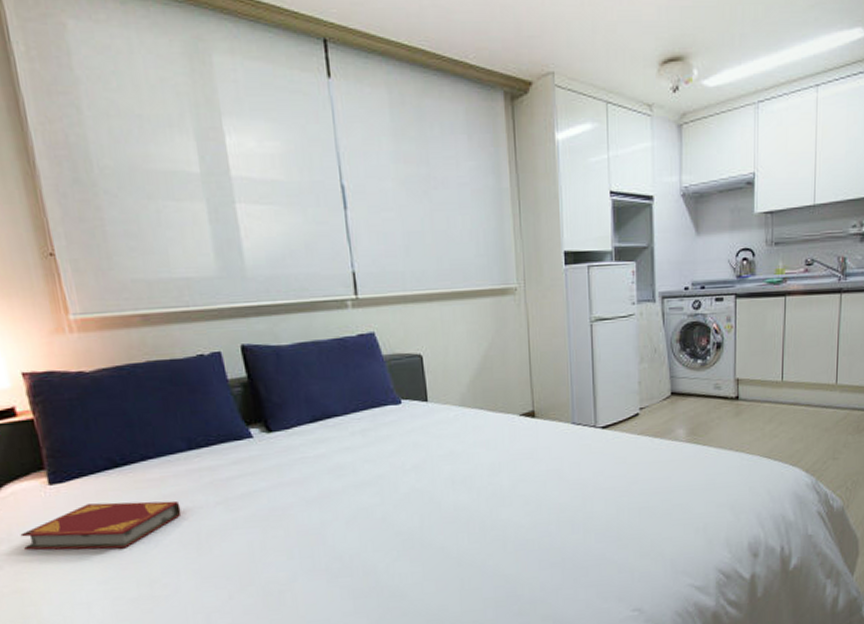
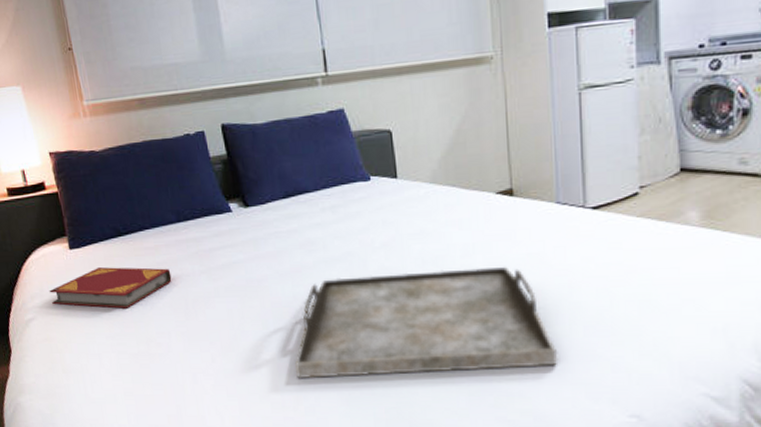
serving tray: none [323,482,574,607] -> present [295,266,558,378]

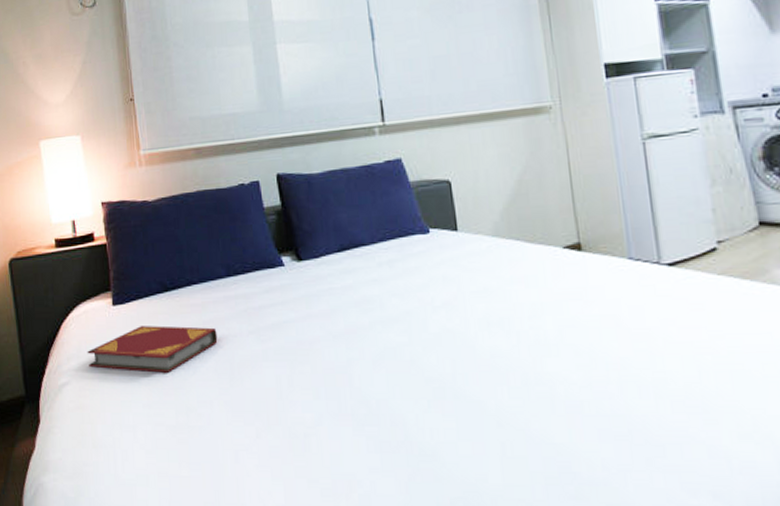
serving tray: present [295,266,558,378] -> none [348,329,646,459]

